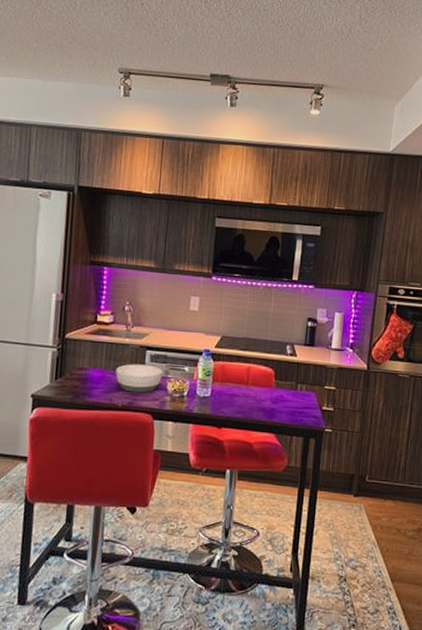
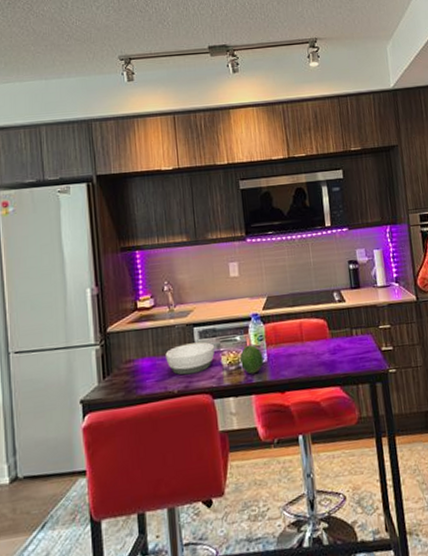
fruit: none [185,376,207,405] -> present [240,344,264,374]

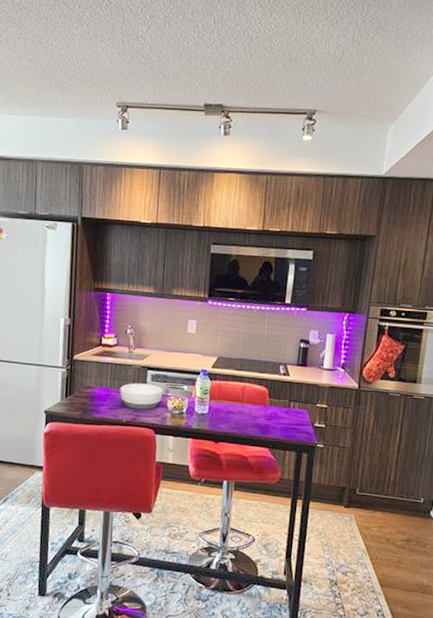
fruit: present [240,344,264,374] -> none [184,394,205,421]

